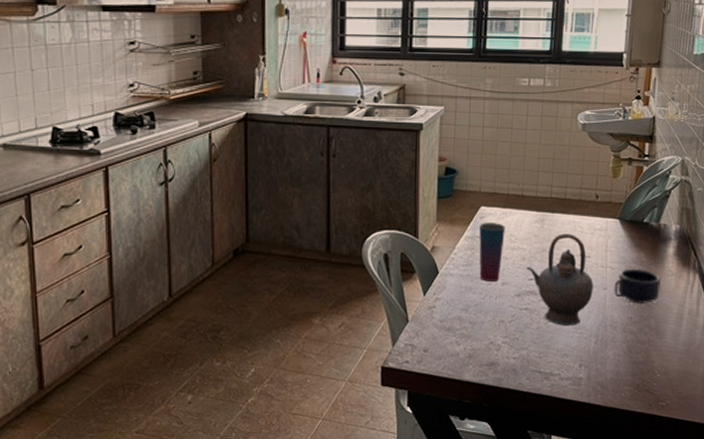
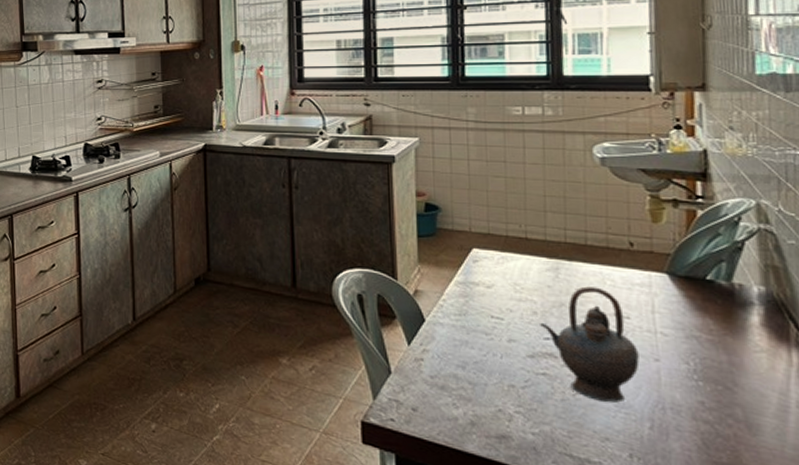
cup: present [479,223,505,282] -> none [473,267,507,337]
mug: present [613,268,661,303] -> none [669,337,746,385]

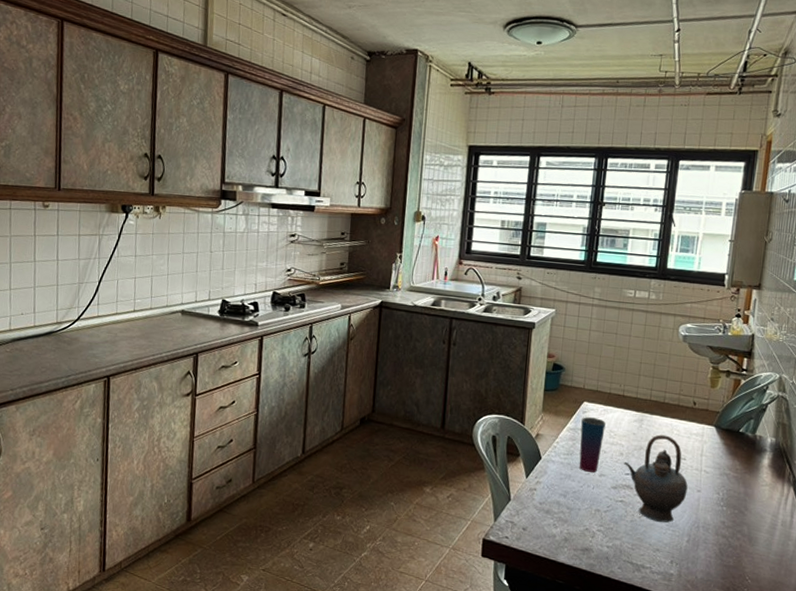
cup: none [473,267,507,337] -> present [579,417,606,472]

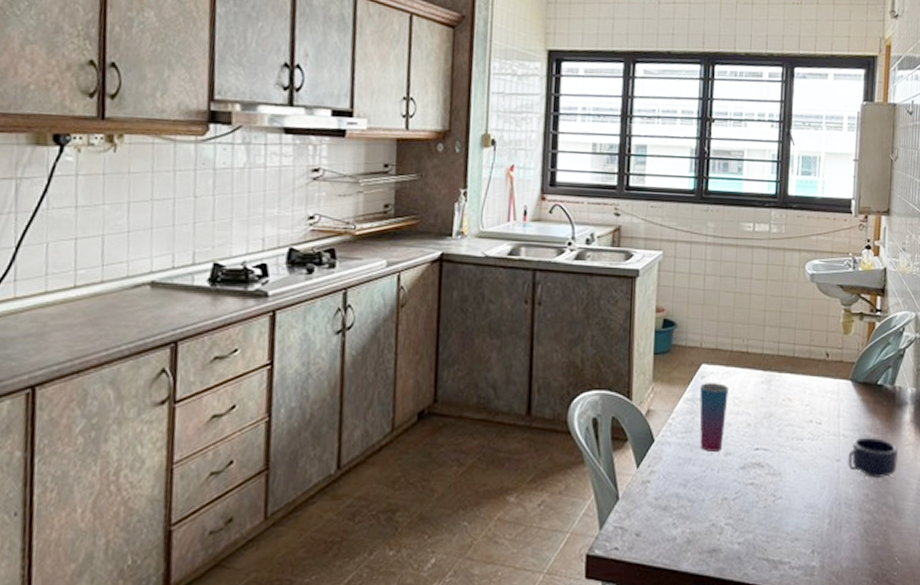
teapot: present [624,434,688,523] -> none [752,396,826,505]
mug: none [707,474,755,510] -> present [847,437,899,478]

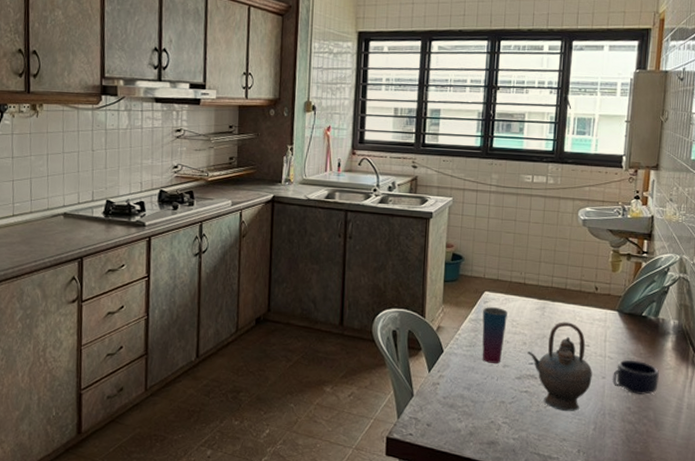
teapot: none [752,396,826,505] -> present [527,322,592,412]

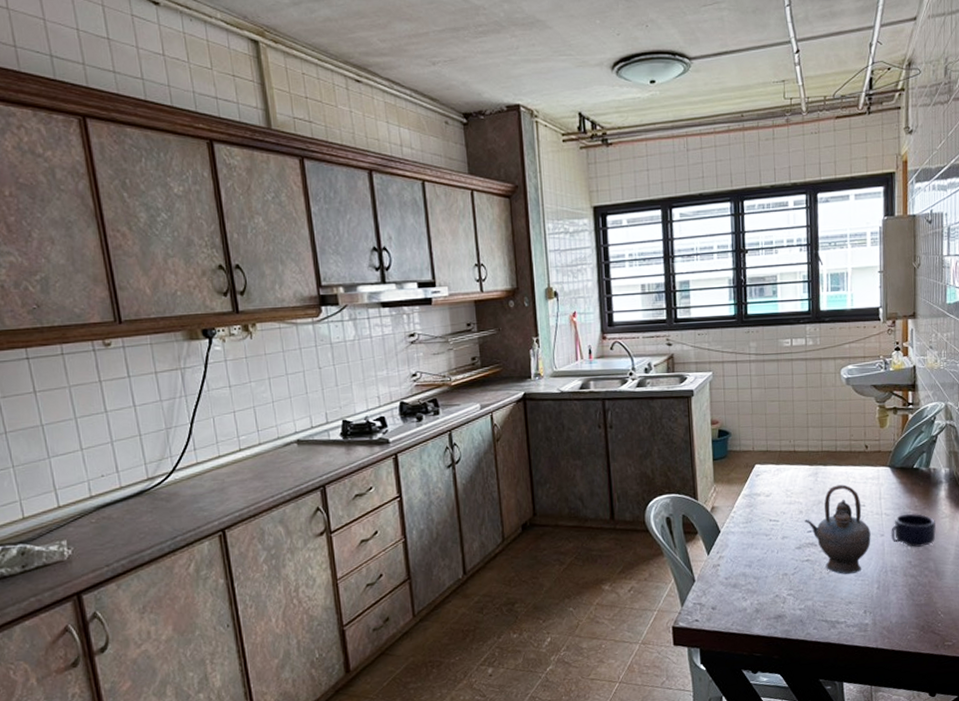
cup: present [482,307,507,363] -> none [756,479,781,537]

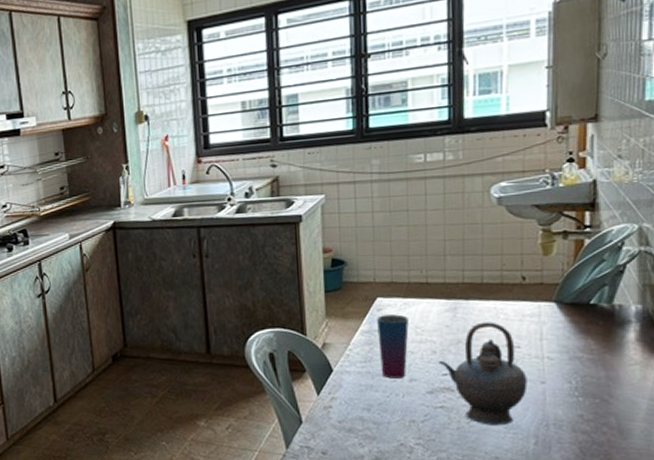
cup: none [756,479,781,537] -> present [377,314,409,379]
mug: present [890,513,937,548] -> none [554,358,621,399]

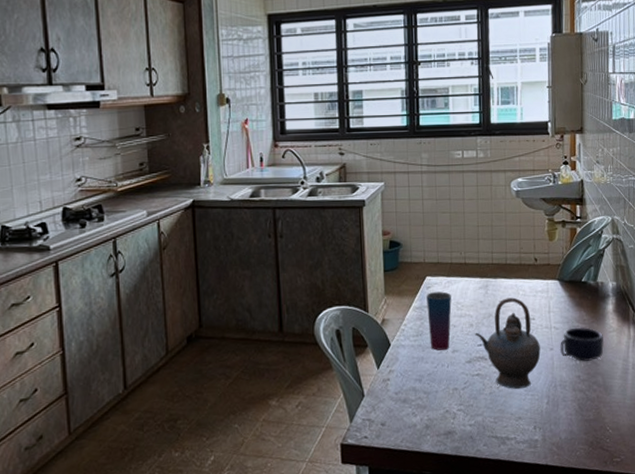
mug: none [554,358,621,399] -> present [559,327,605,362]

